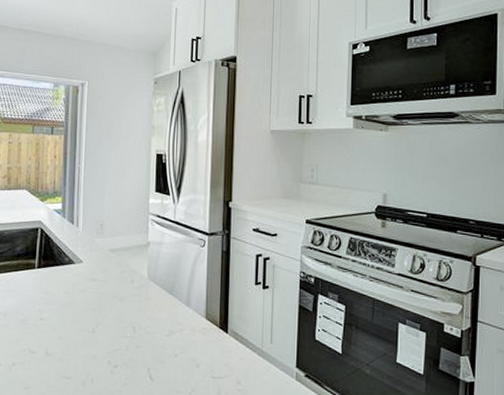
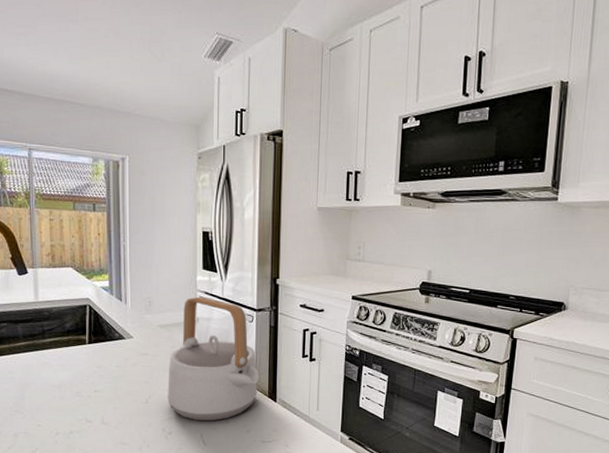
teapot: none [115,219,211,354] -> present [167,296,260,422]

